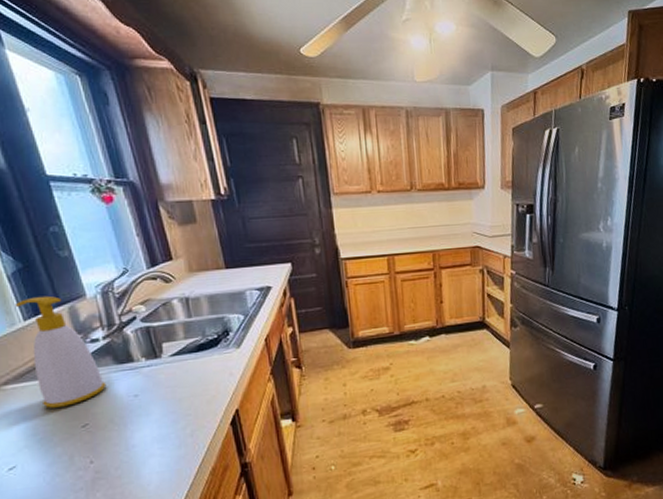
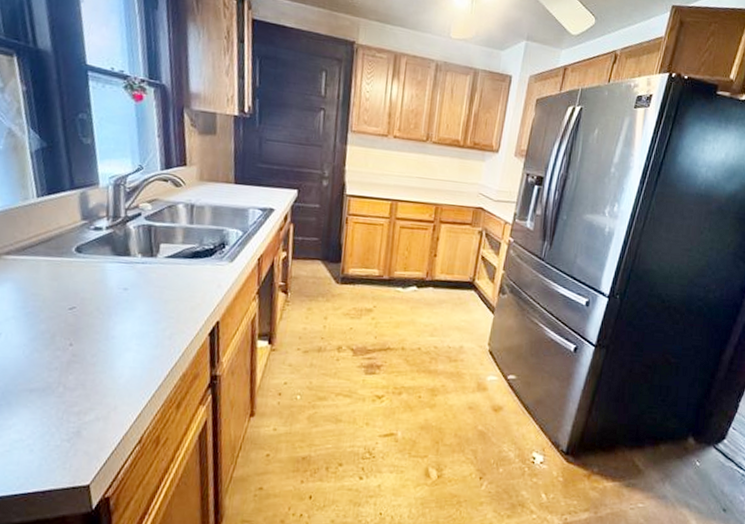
soap bottle: present [15,295,107,408] -> none [31,176,101,287]

